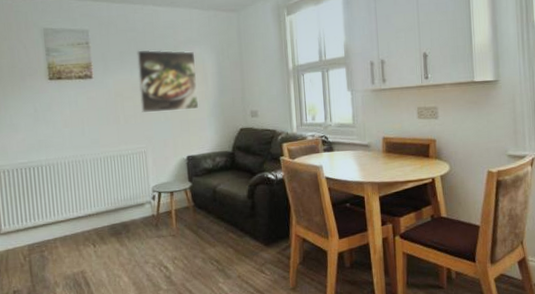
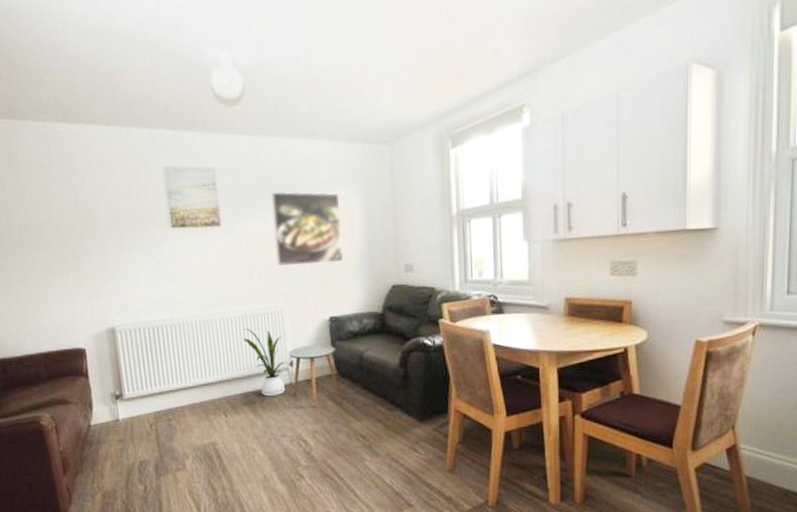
house plant: none [111,167,151,228] -> present [243,328,289,397]

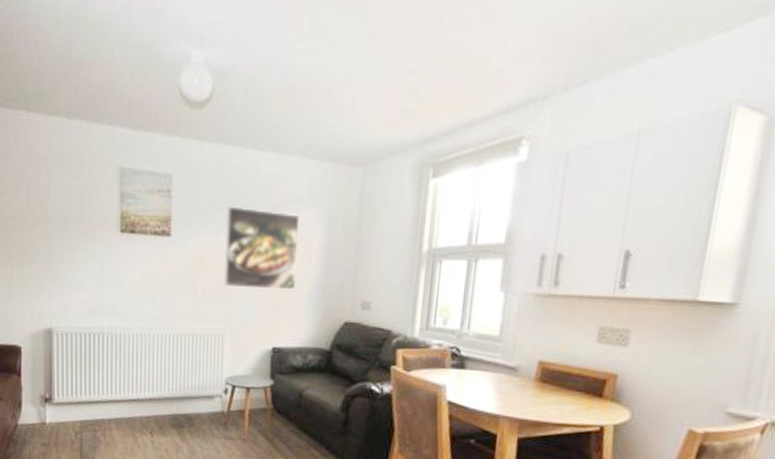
house plant: present [243,328,289,397] -> none [179,347,223,423]

